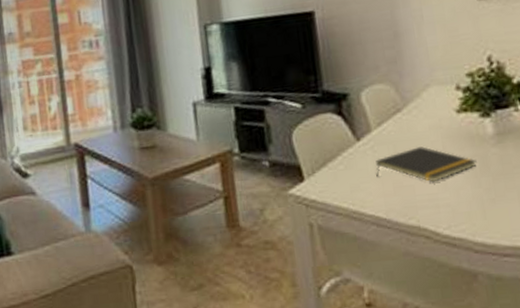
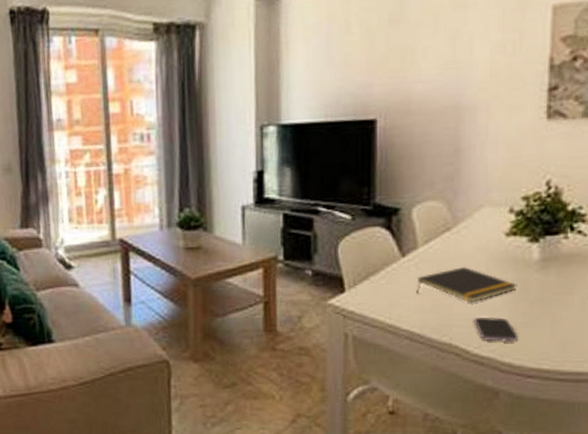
smartphone: none [439,195,488,221] -> present [474,316,519,343]

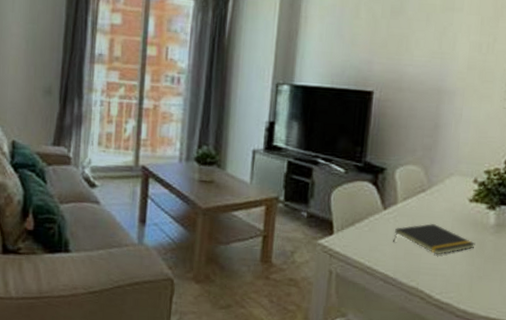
smartphone: present [474,316,519,343] -> none [438,267,473,293]

